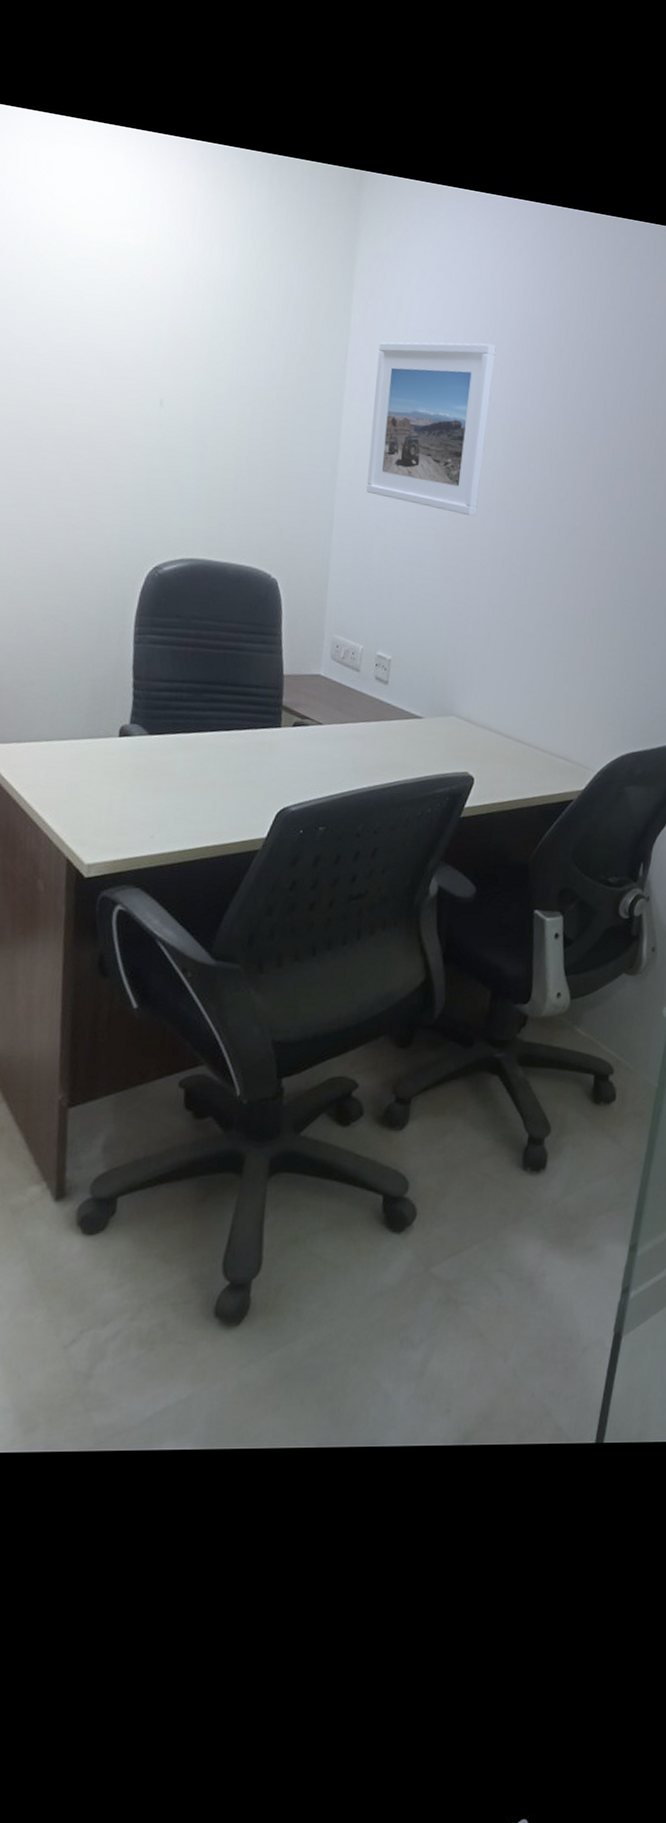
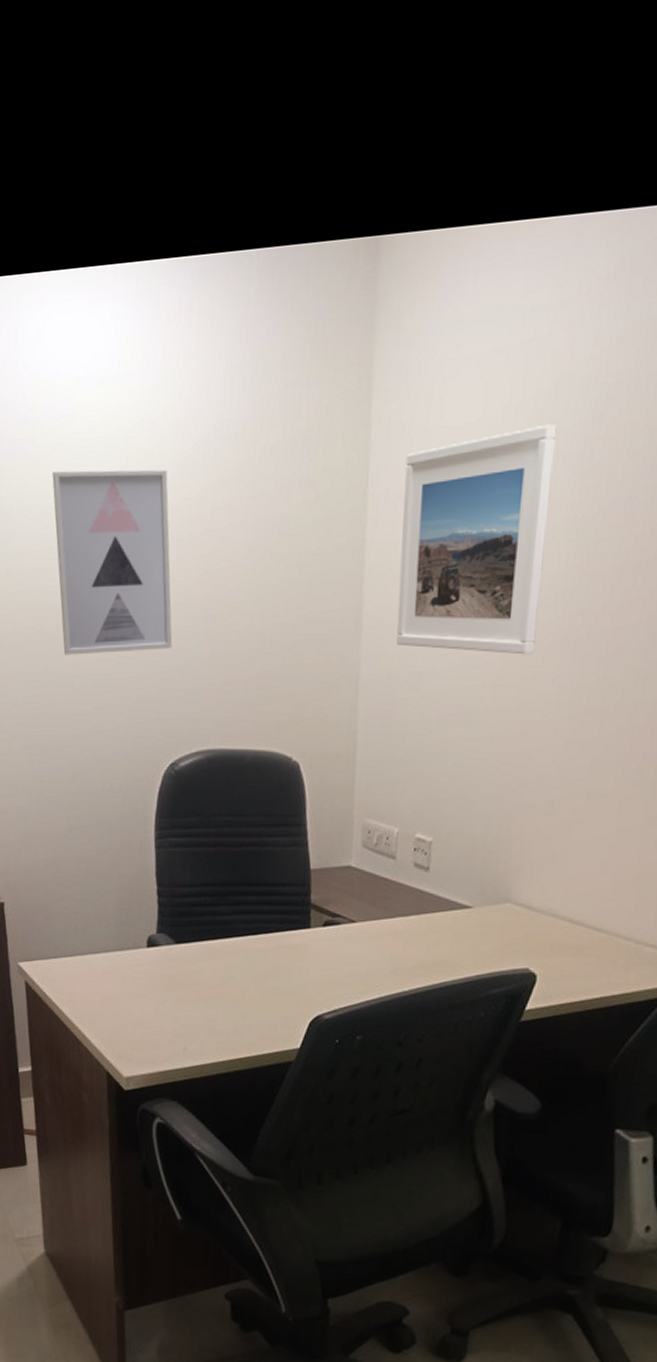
wall art: none [51,287,168,464] -> present [52,469,173,655]

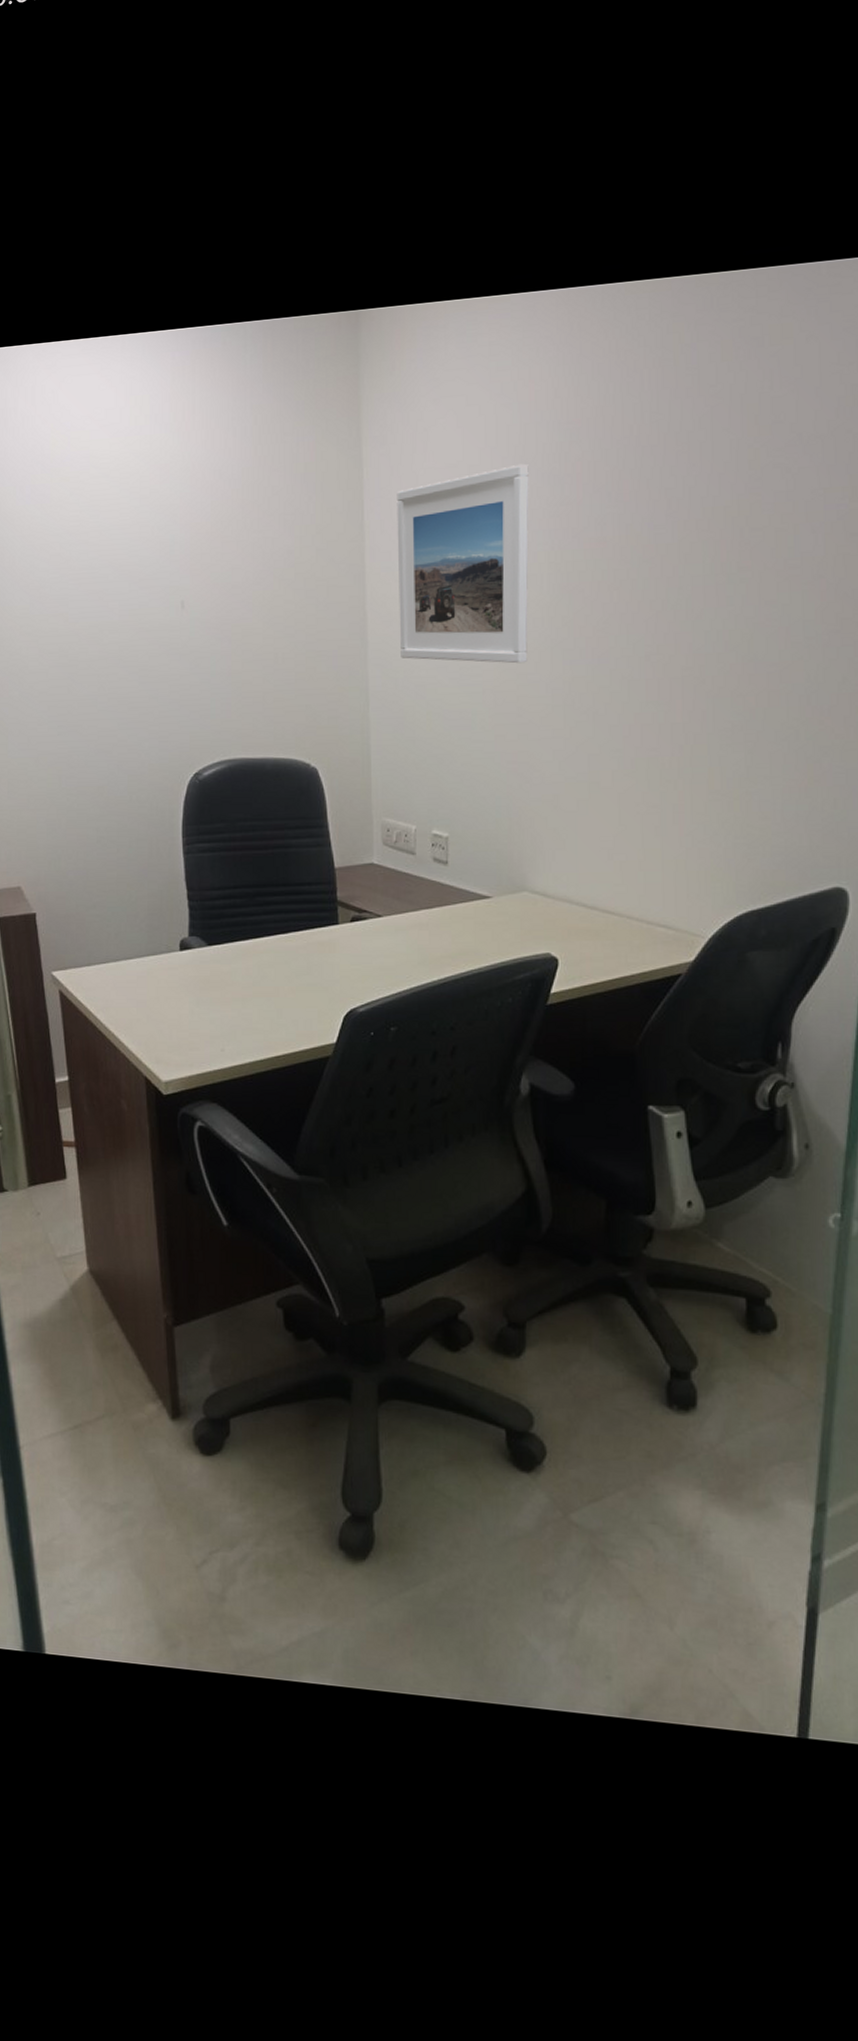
wall art: present [52,469,173,655] -> none [71,508,191,677]

